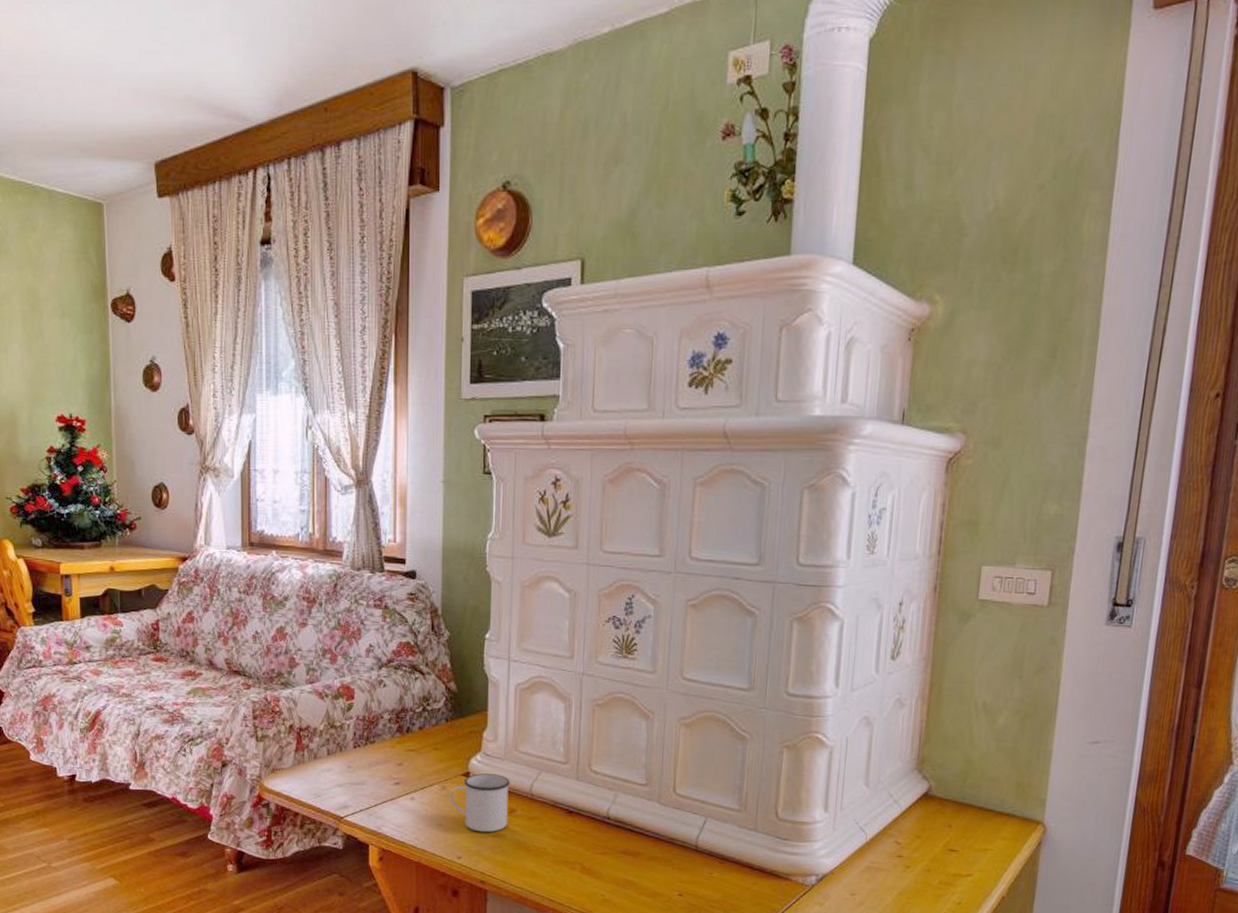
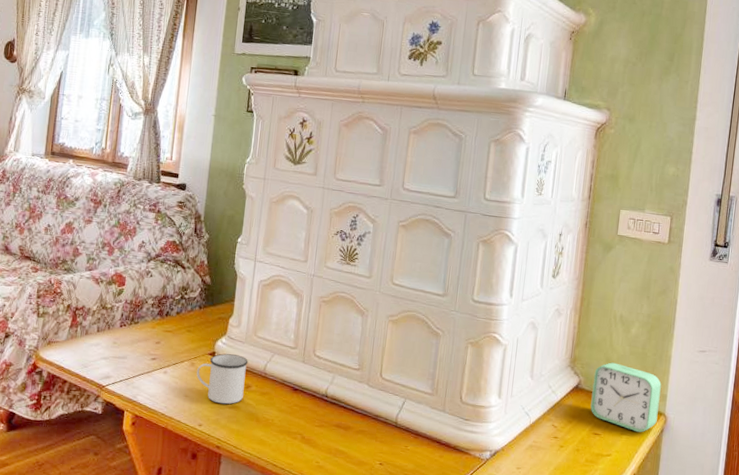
alarm clock: none [944,762,1039,847] -> present [590,362,661,433]

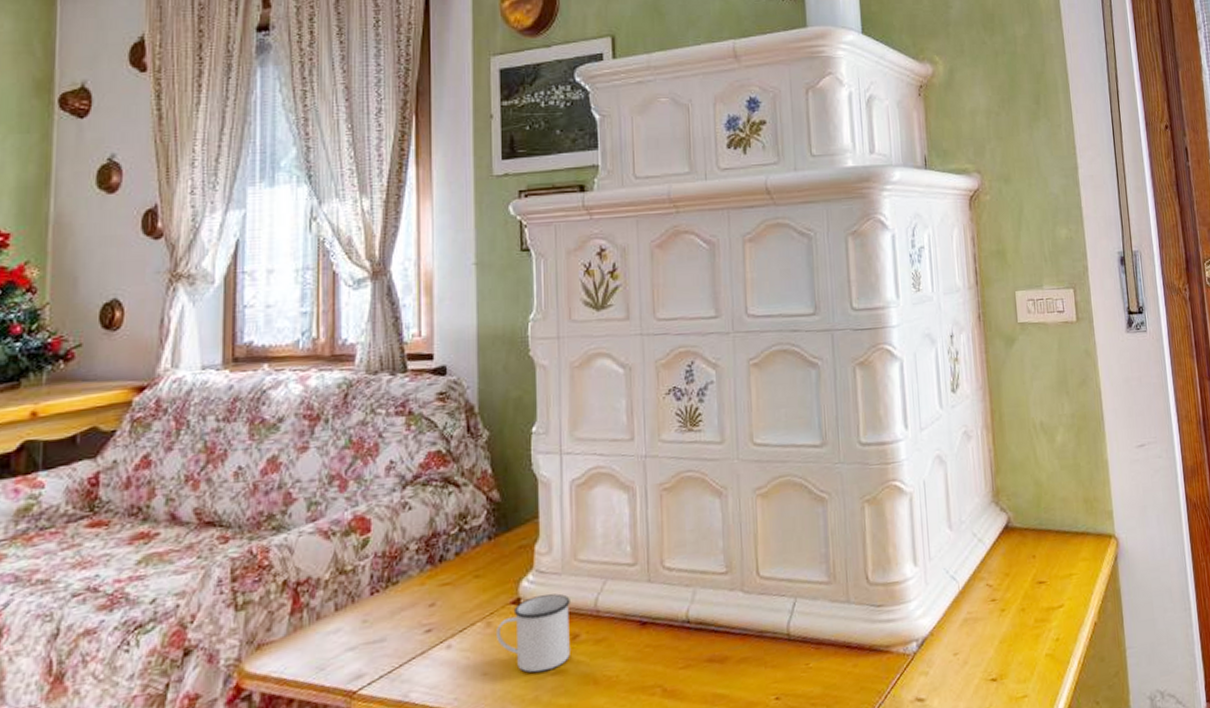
alarm clock: present [590,362,661,433] -> none [1023,484,1108,568]

